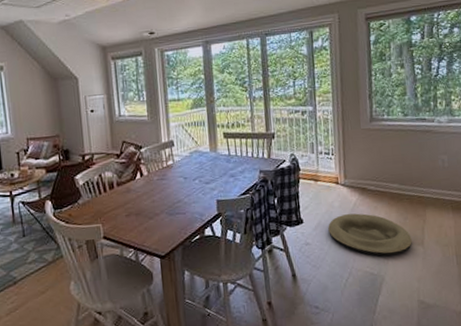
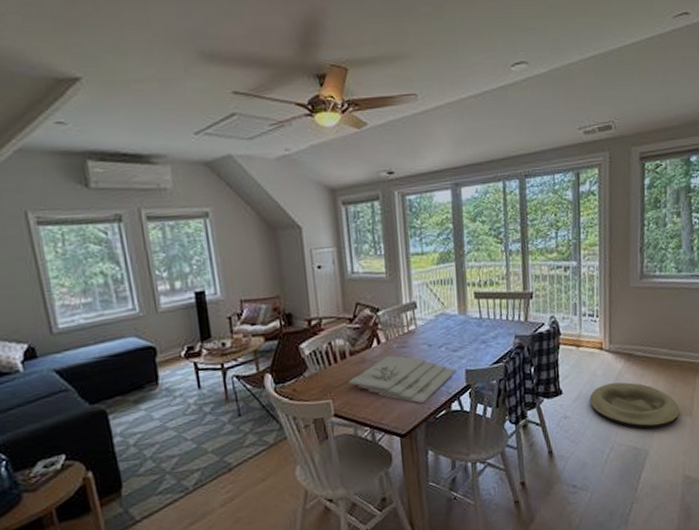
placemat: none [115,186,210,229] -> present [348,355,457,404]

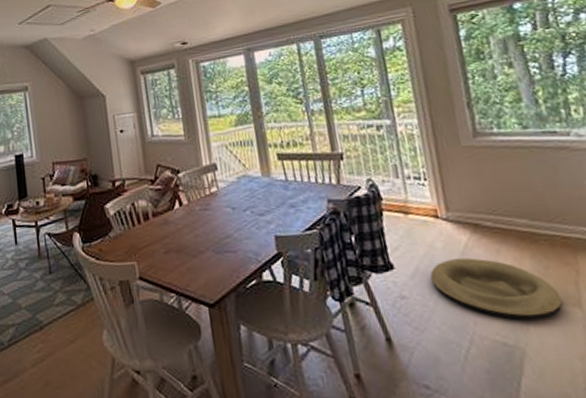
placemat: present [348,355,457,404] -> none [152,217,266,271]

